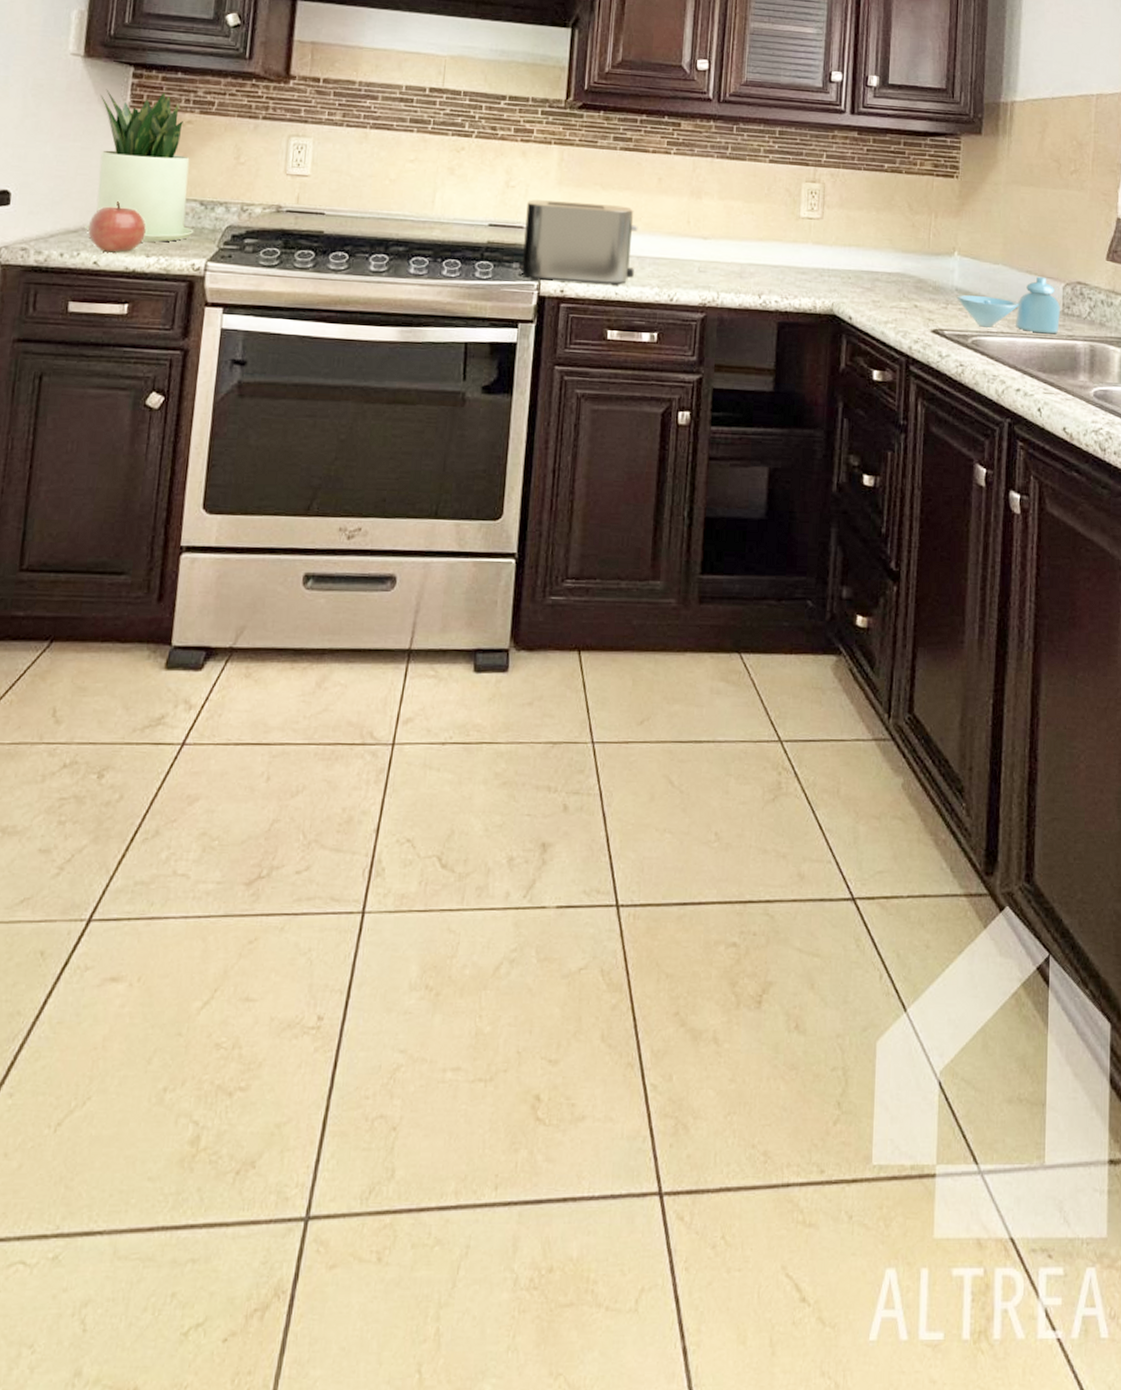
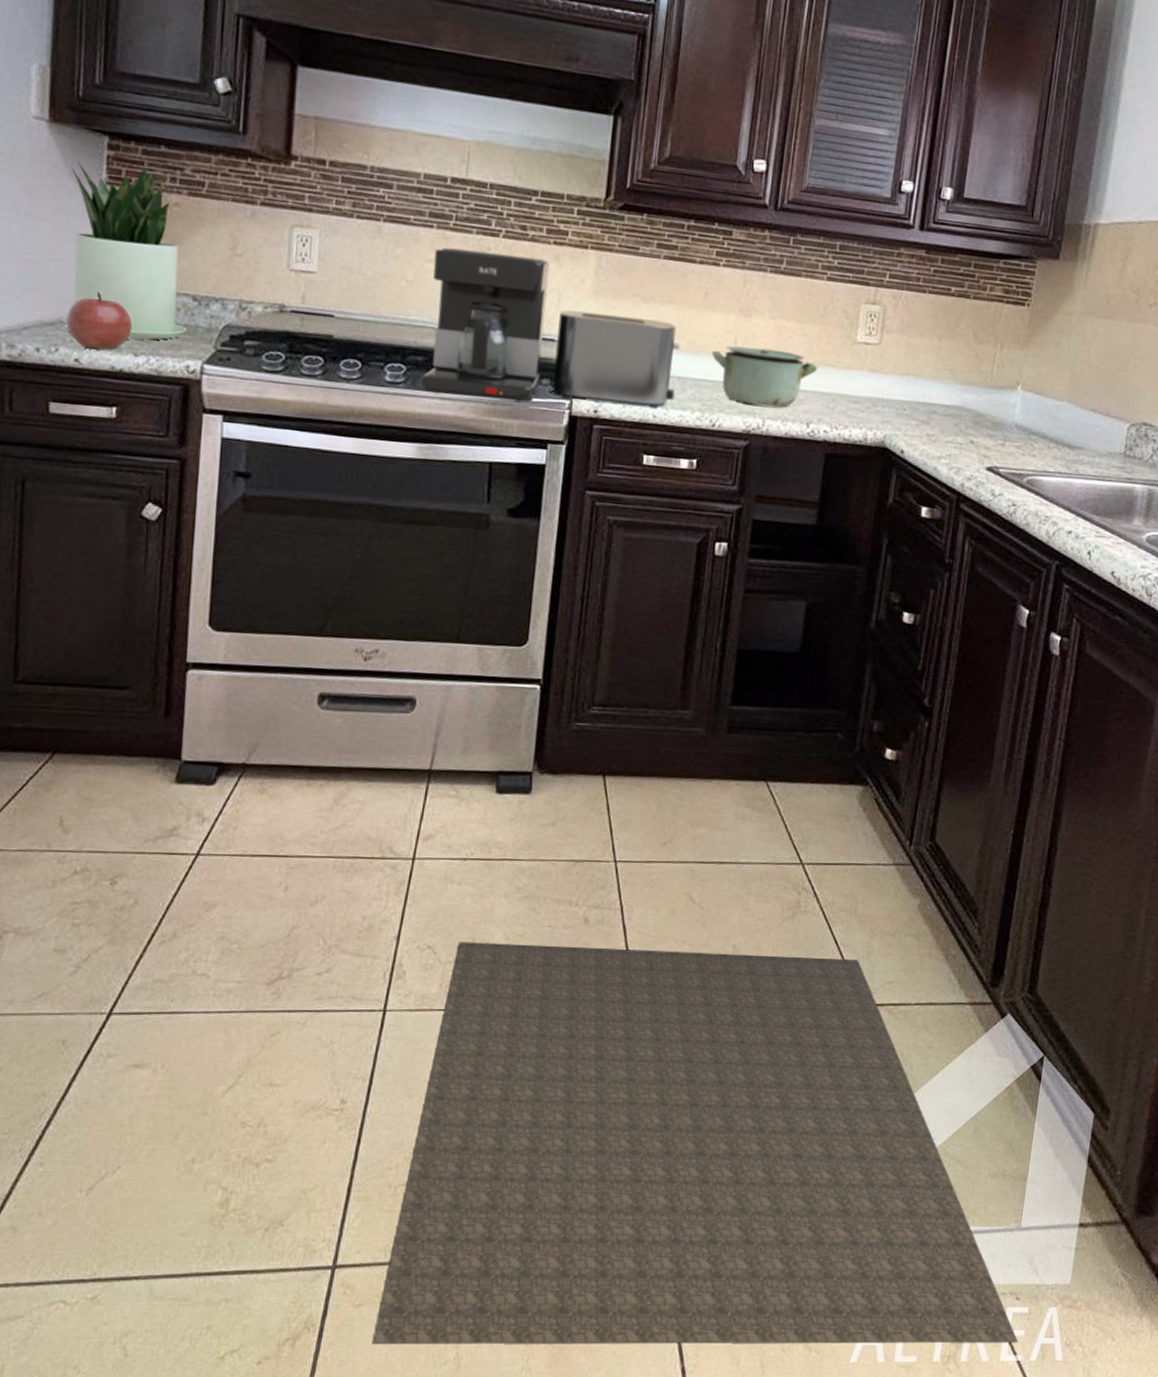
doormat: none [345,834,1056,1317] -> present [372,942,1019,1345]
coffee maker: none [402,148,518,286] -> present [421,247,550,403]
cooking pot: none [667,226,766,280] -> present [712,346,818,407]
soap dispenser: present [955,276,1061,334] -> none [1014,415,1123,476]

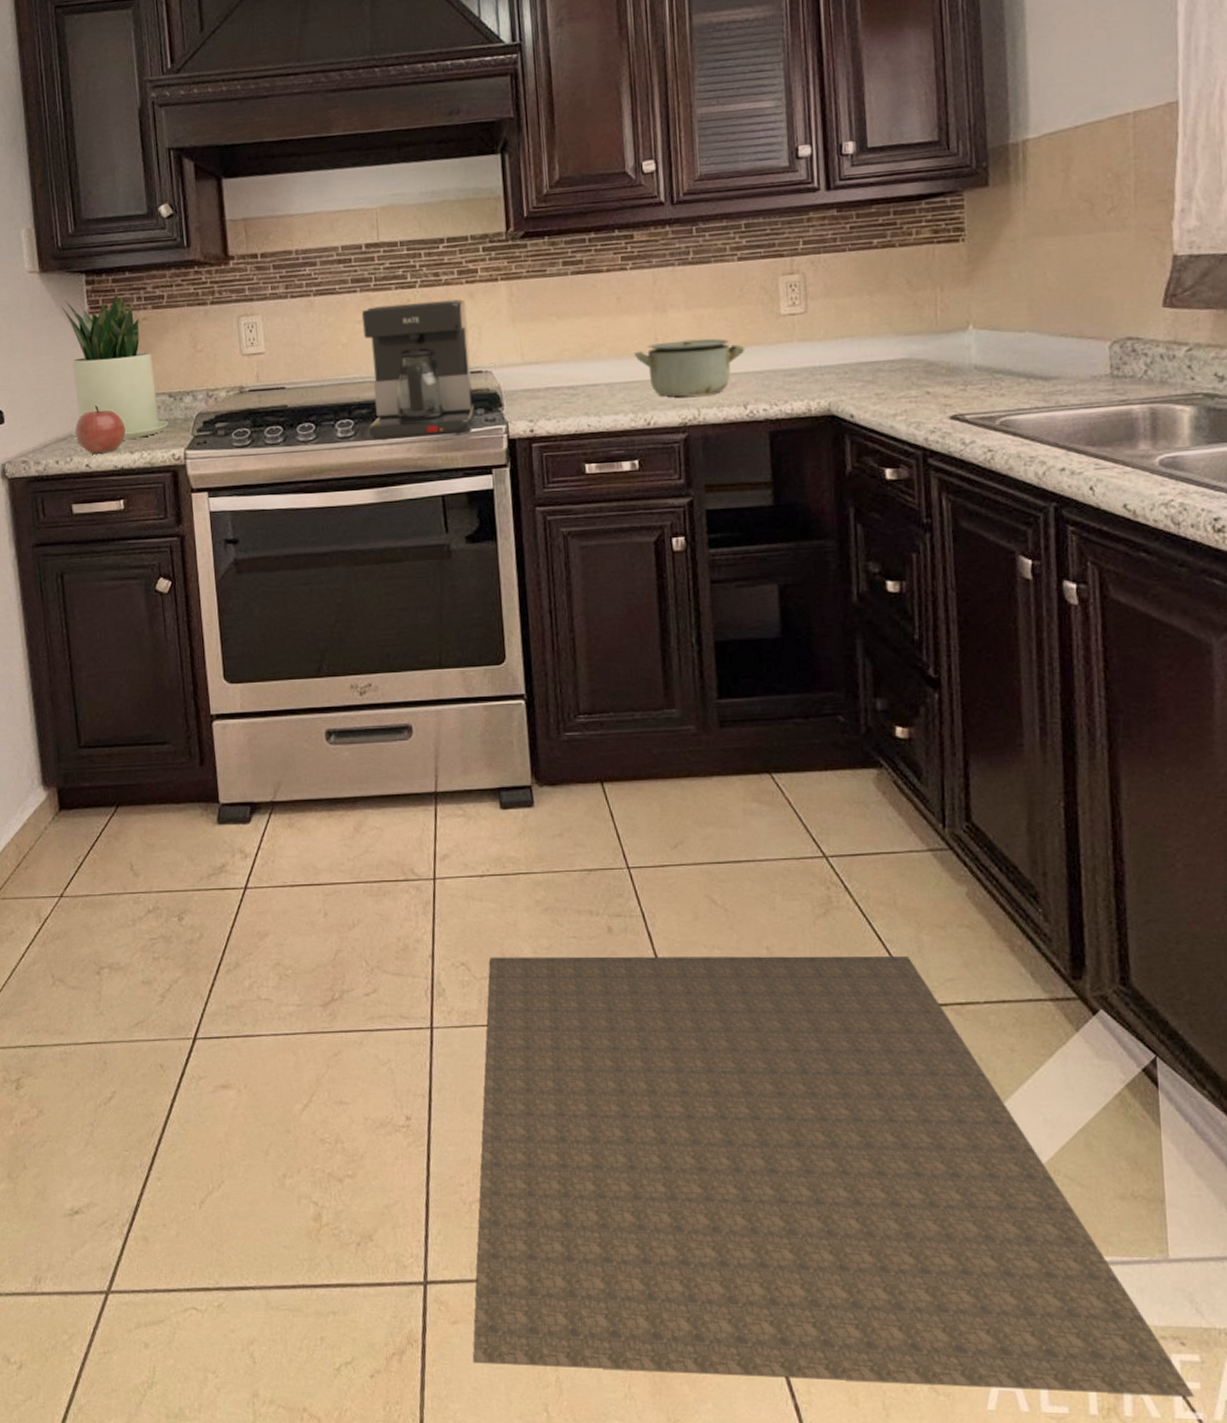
toaster: present [550,310,681,410] -> none [482,333,605,424]

